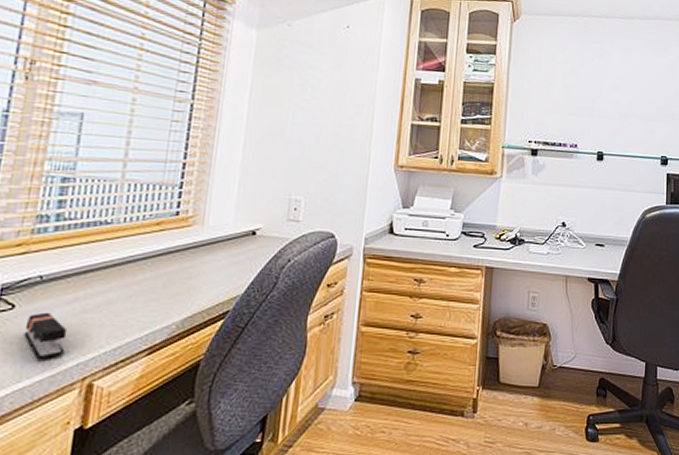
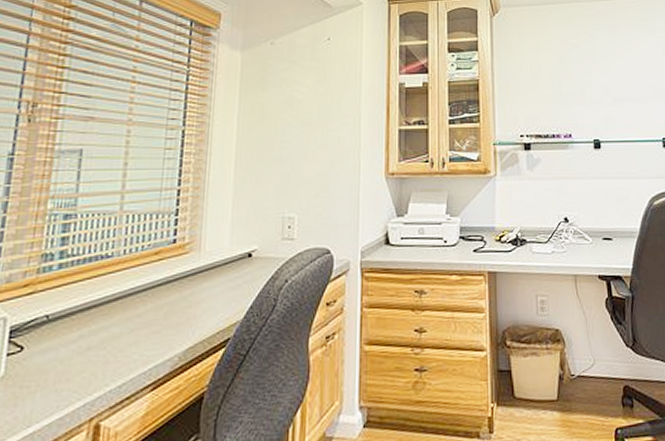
stapler: present [23,312,68,360] -> none [32,352,74,403]

